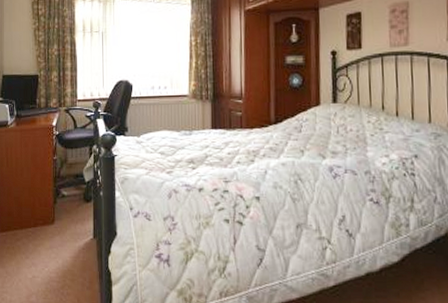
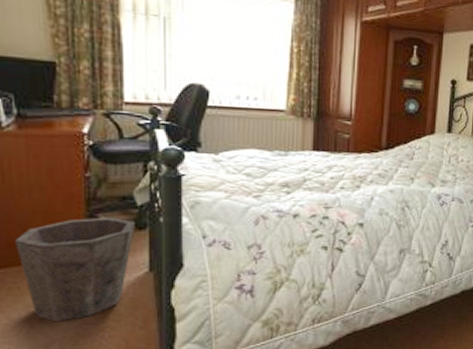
waste bin: none [13,191,85,278] -> present [16,217,136,322]

